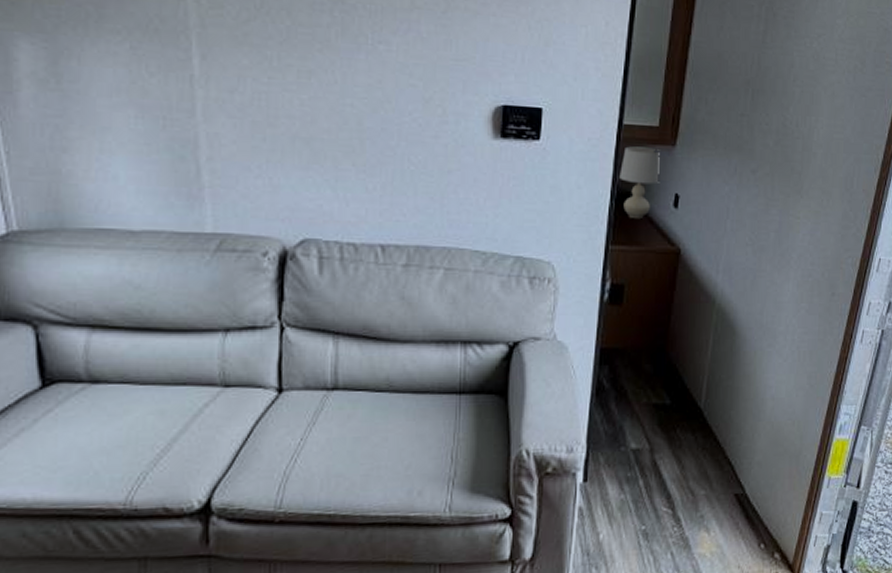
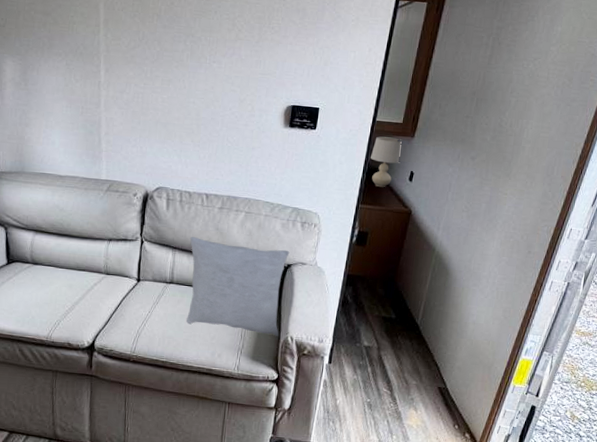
pillow: none [360,312,515,452] -> present [186,236,290,336]

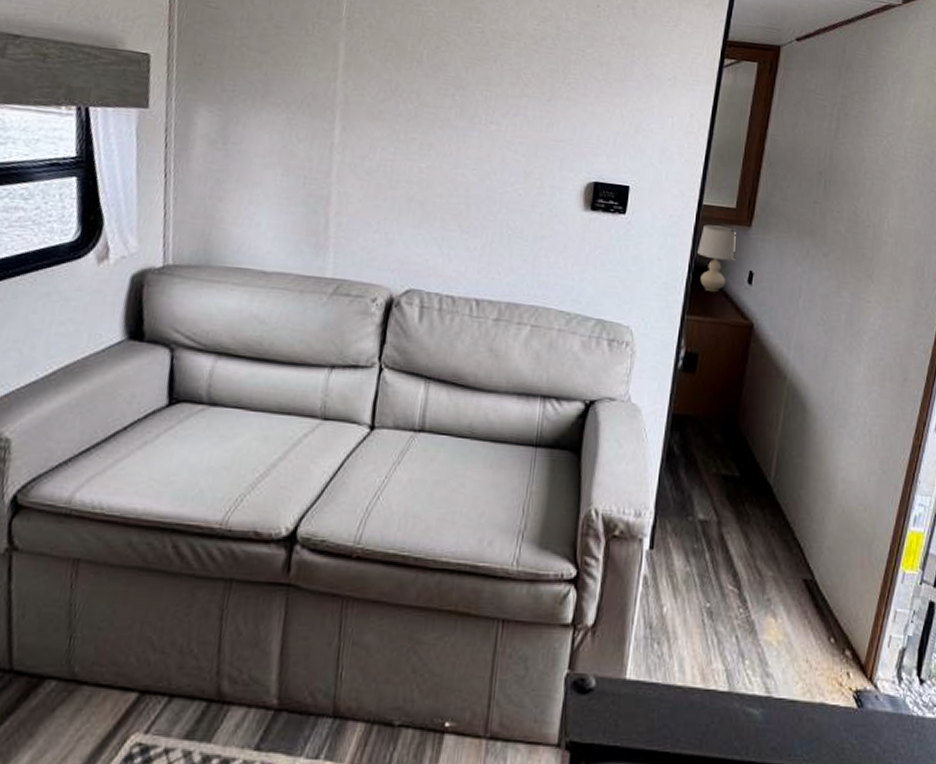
pillow: present [186,236,290,336] -> none [442,360,593,510]

